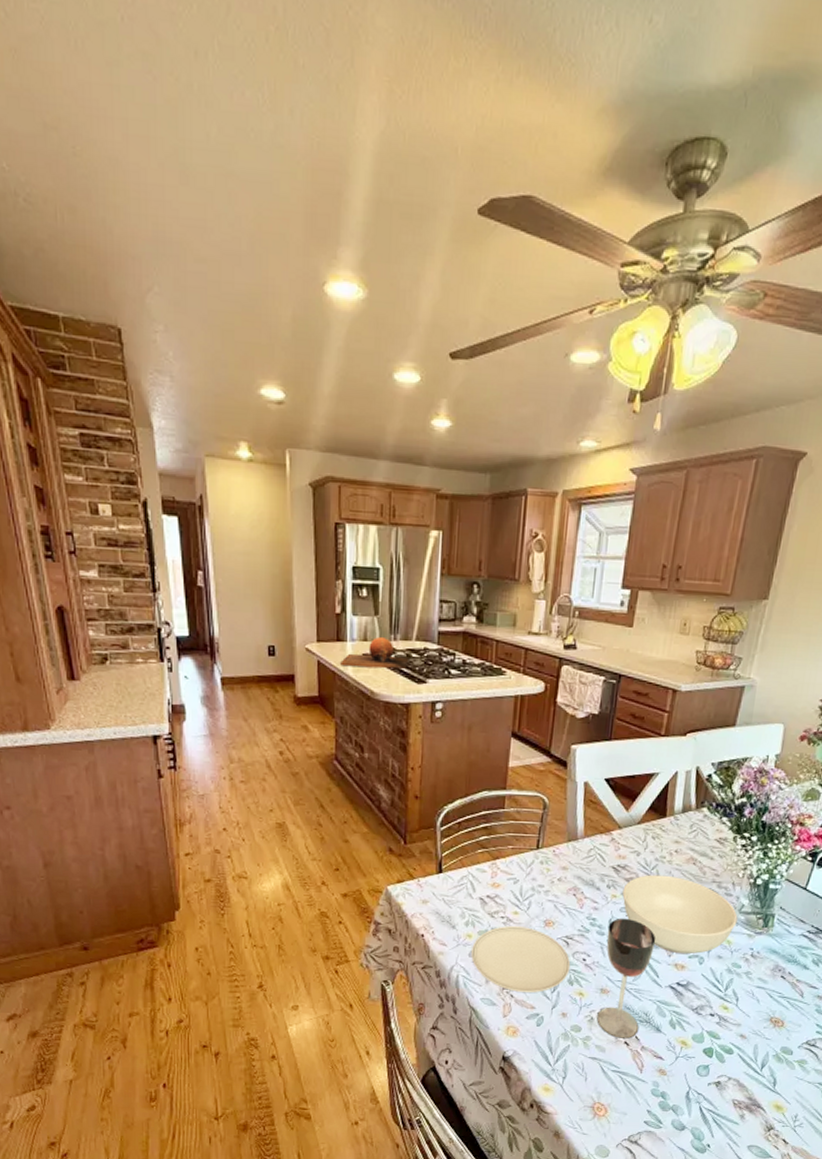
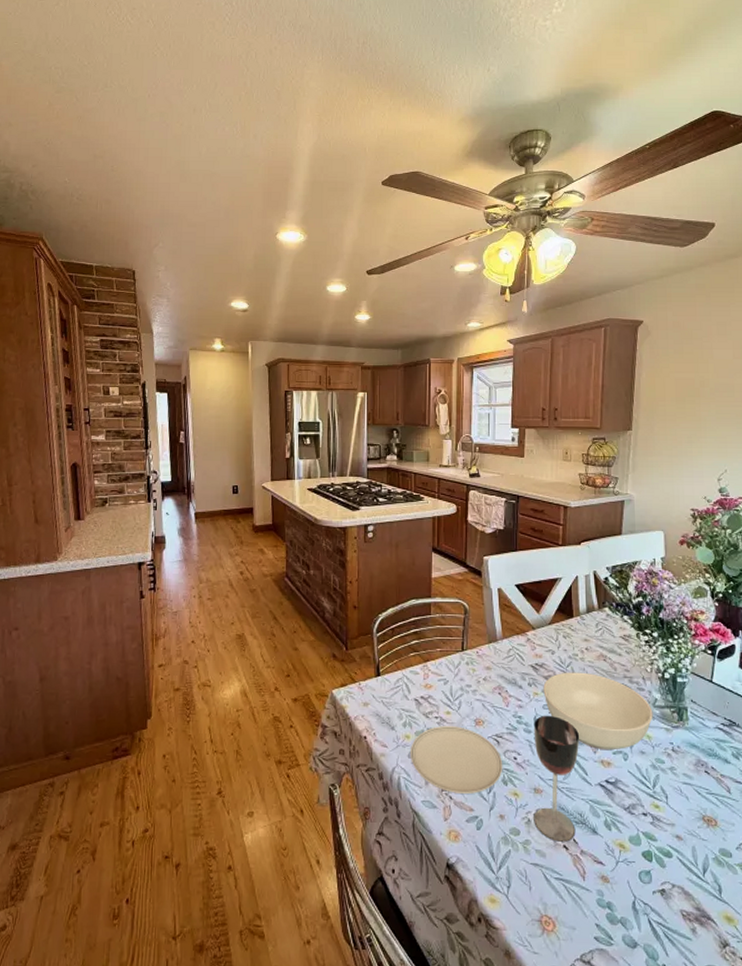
chopping board: present [340,636,409,670] -> none [290,474,345,500]

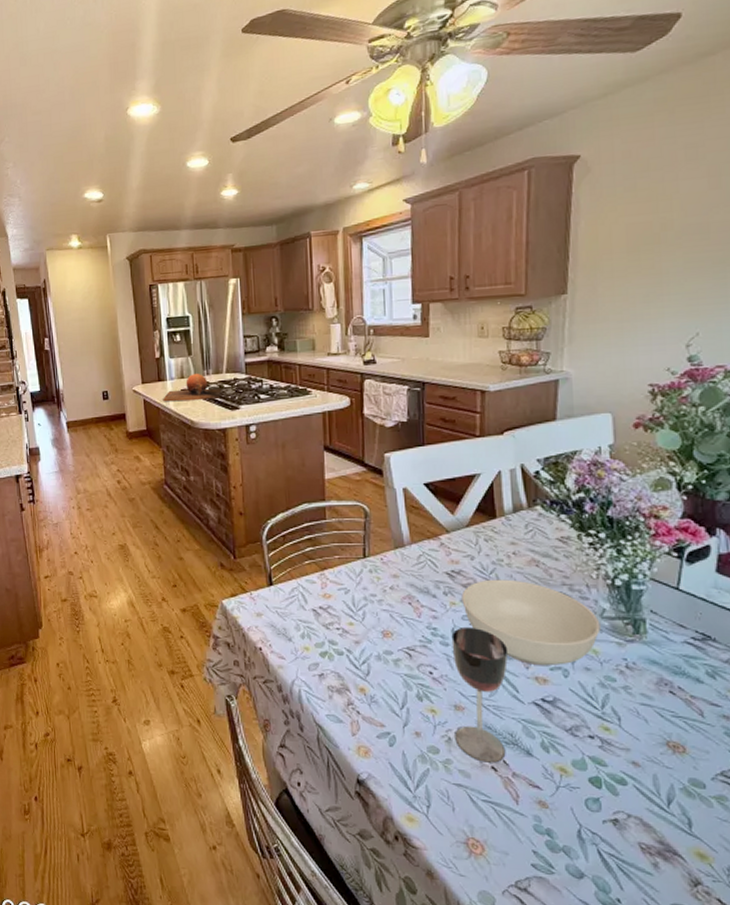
chopping board: none [290,474,345,500] -> present [163,373,222,402]
plate: present [411,726,503,795] -> none [311,638,417,710]

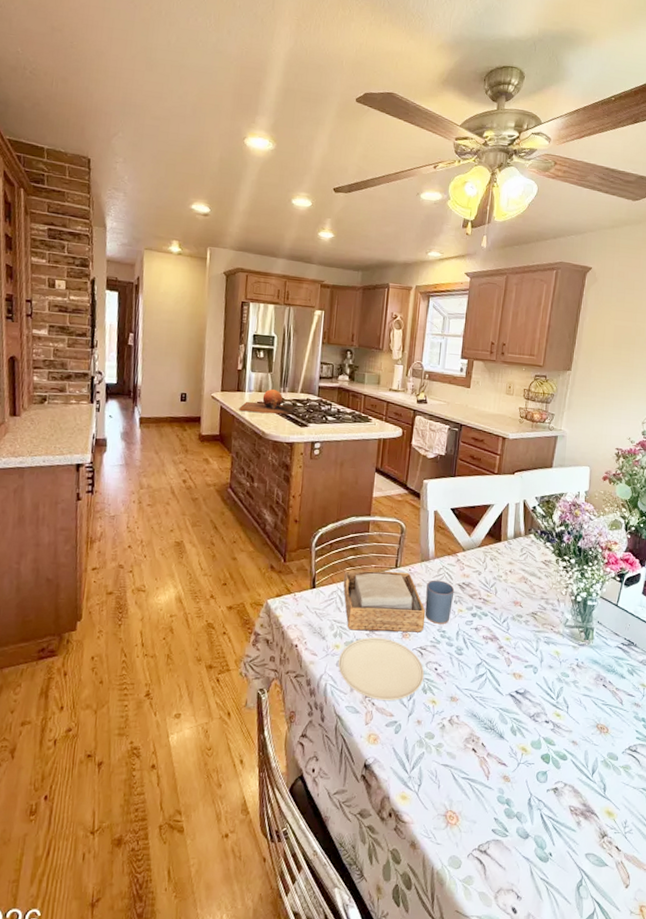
napkin holder: none [303,562,409,632] -> present [343,569,426,633]
plate: none [311,638,417,710] -> present [338,637,425,701]
mug: none [405,569,442,620] -> present [425,580,455,624]
wineglass: present [451,626,509,763] -> none [448,630,497,745]
bowl: present [461,579,601,666] -> none [467,591,564,664]

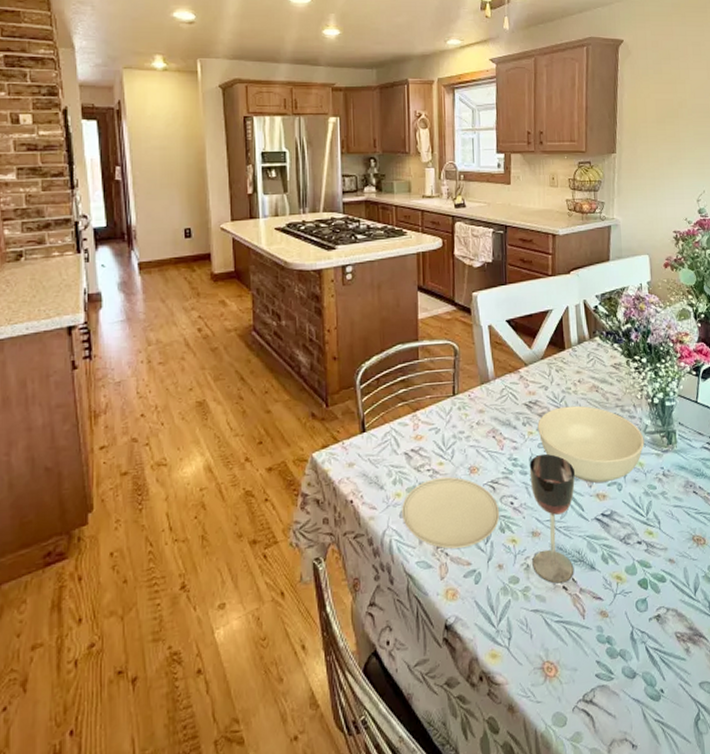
chopping board: present [239,389,295,416] -> none [254,211,319,241]
napkin holder: present [343,569,426,633] -> none [396,398,493,474]
mug: present [425,580,455,624] -> none [490,402,522,452]
wineglass: none [448,630,497,745] -> present [529,453,576,584]
bowl: none [467,591,564,664] -> present [537,405,645,483]

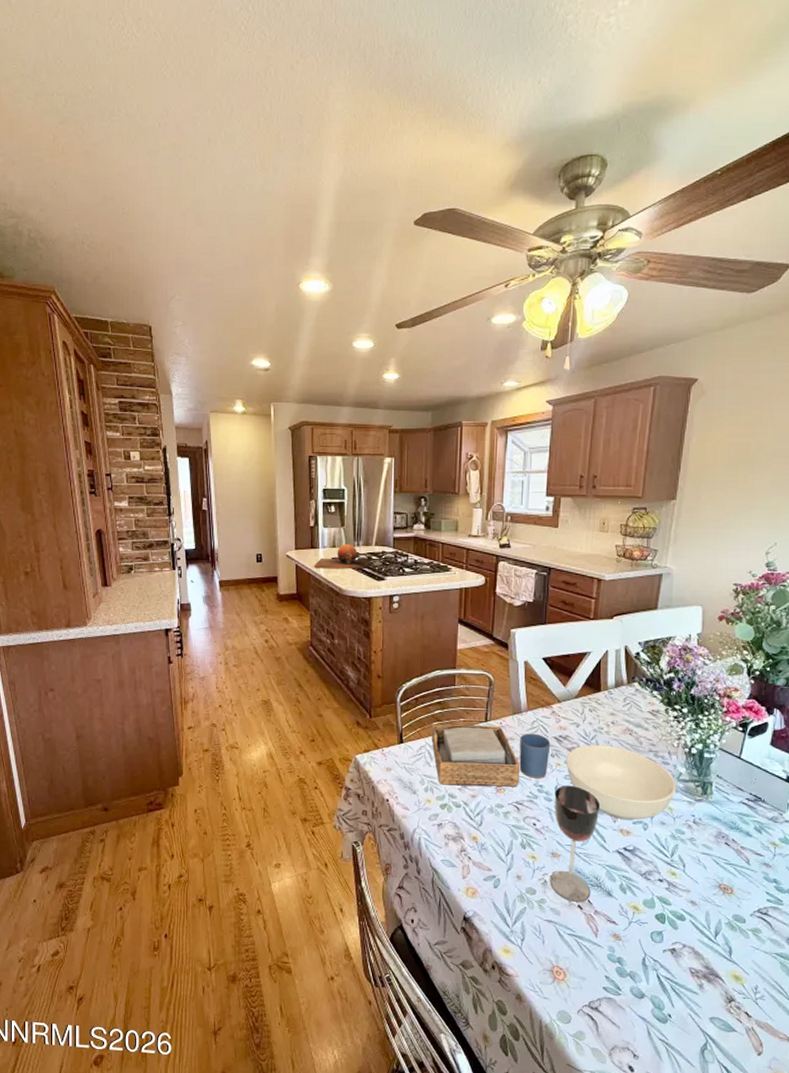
chopping board: none [254,211,319,241] -> present [314,543,370,570]
napkin holder: none [396,398,493,474] -> present [431,724,521,787]
plate: present [402,477,500,549] -> none [431,792,522,856]
mug: none [490,402,522,452] -> present [519,733,551,778]

